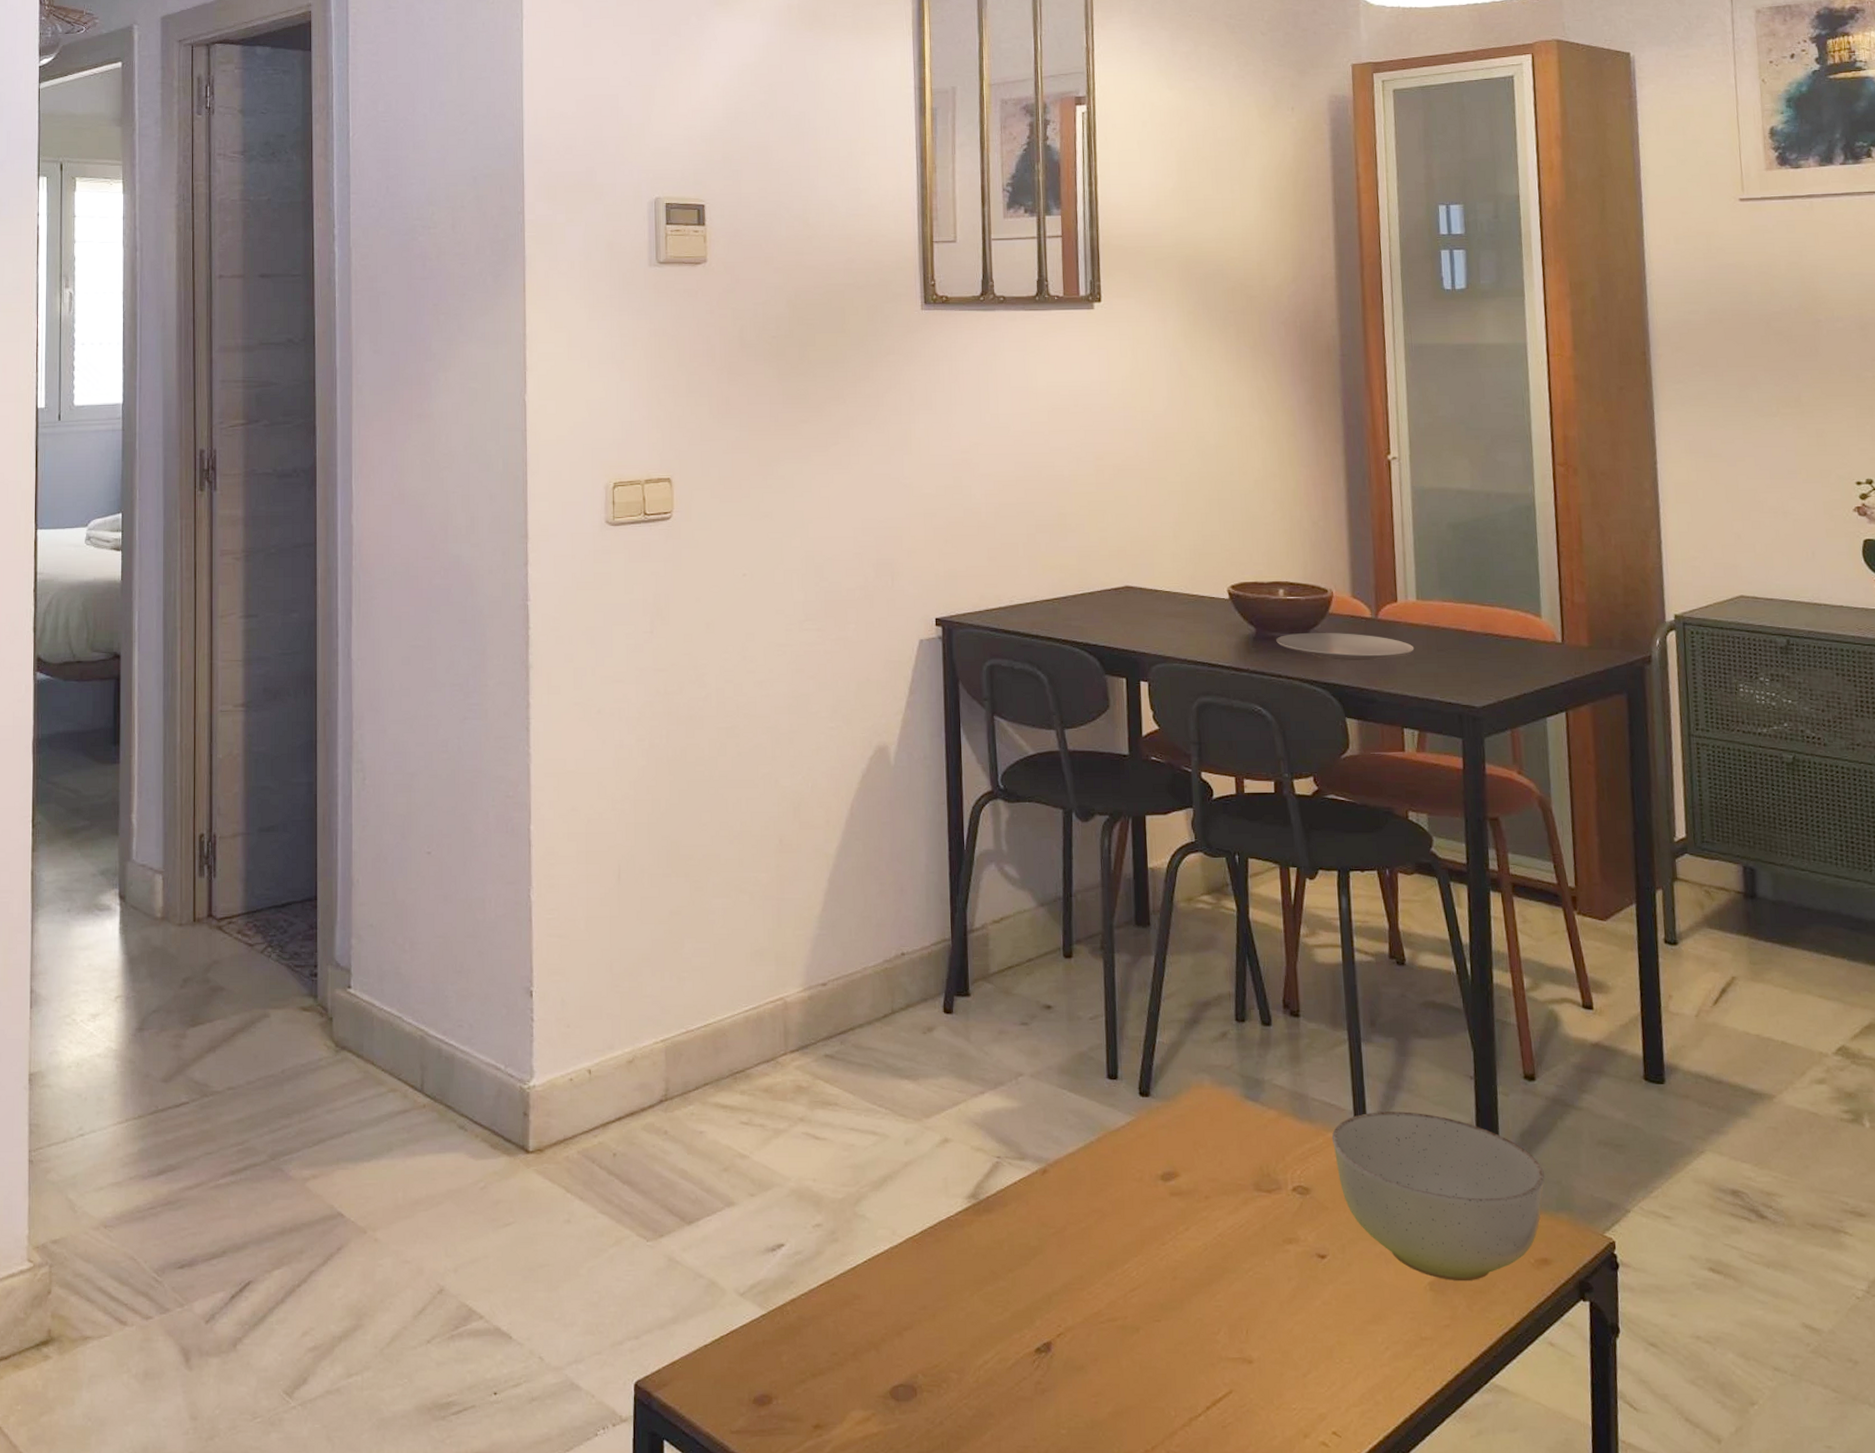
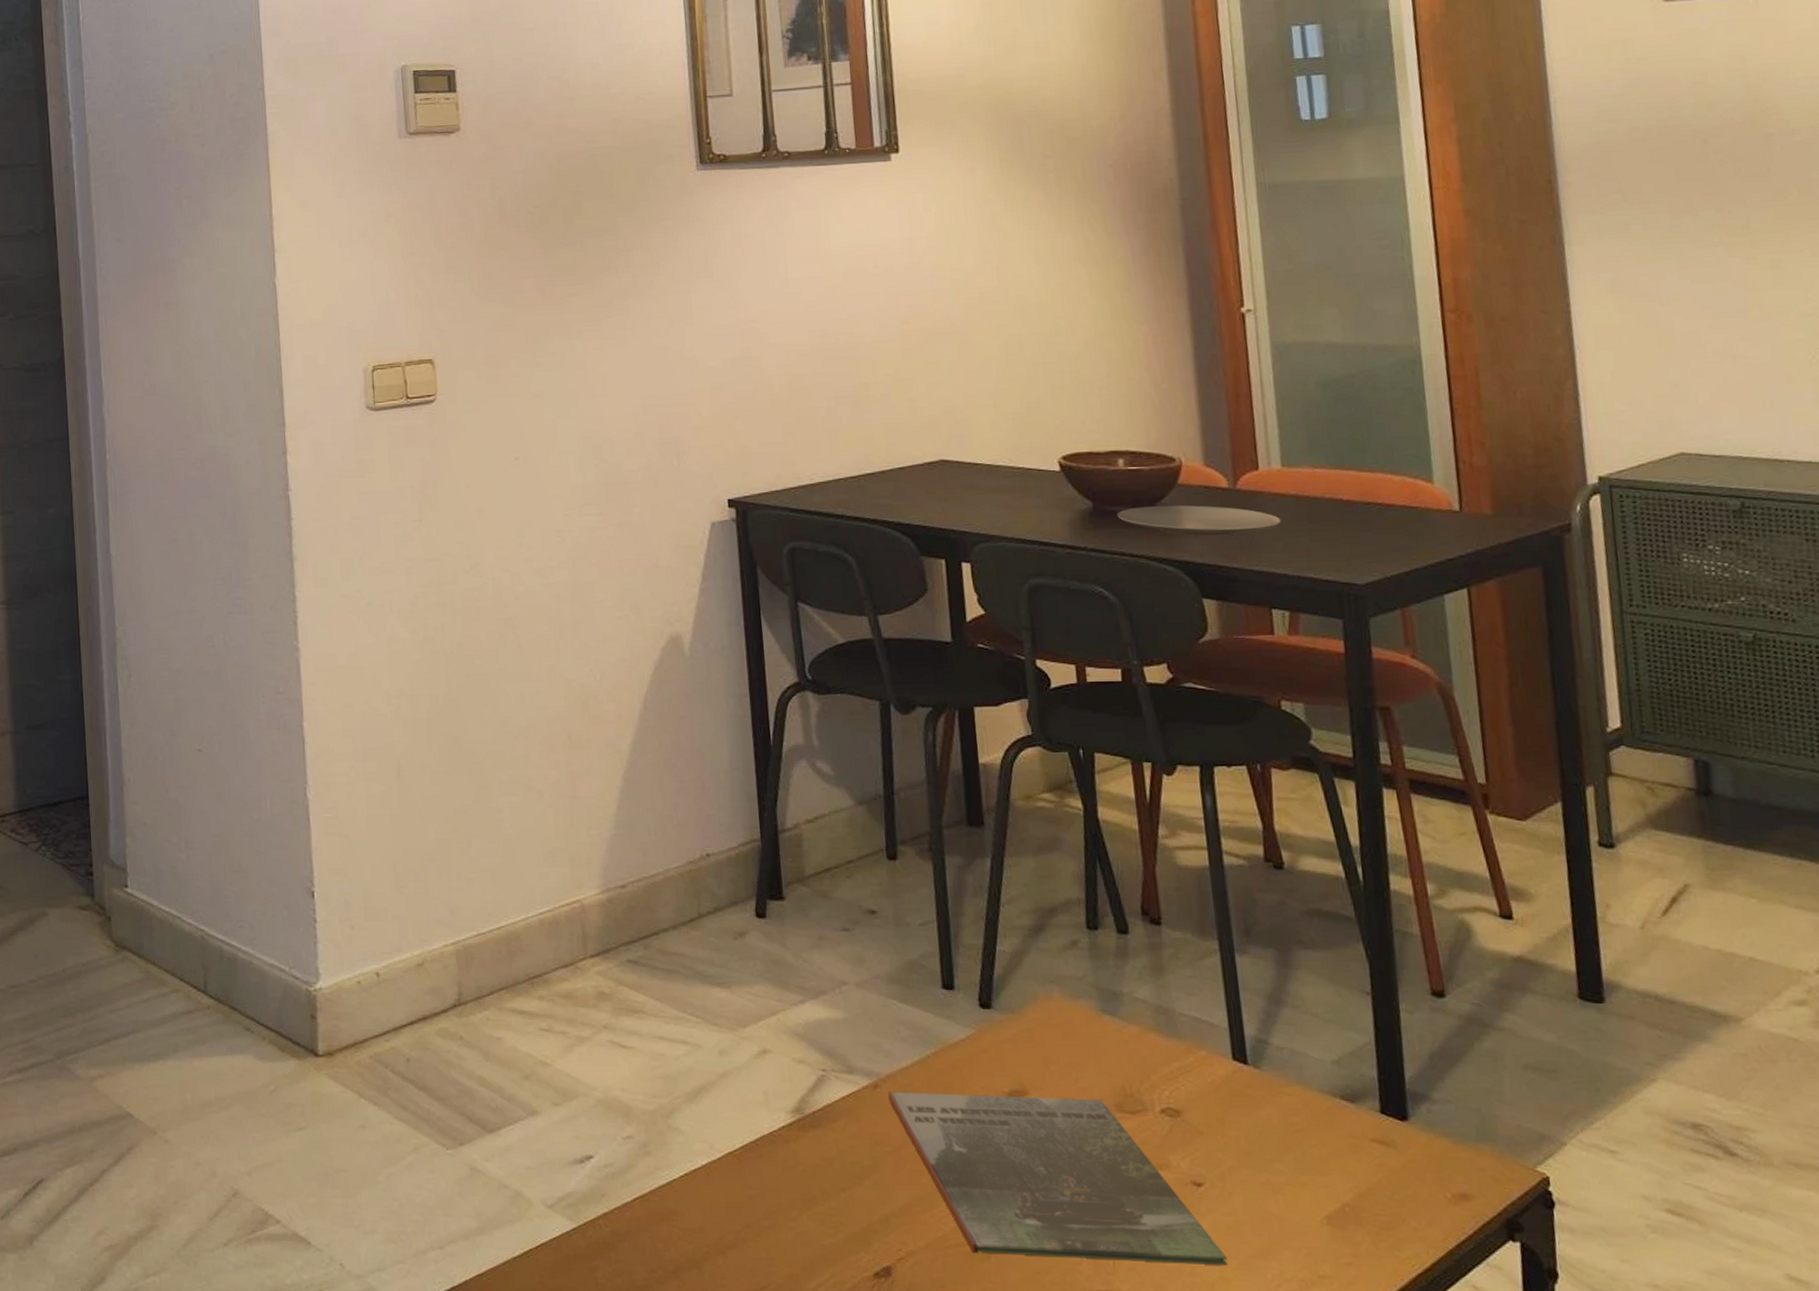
magazine: none [1055,1176,1345,1331] -> present [888,1091,1228,1265]
bowl: present [1331,1111,1546,1280] -> none [1204,1029,1462,1215]

